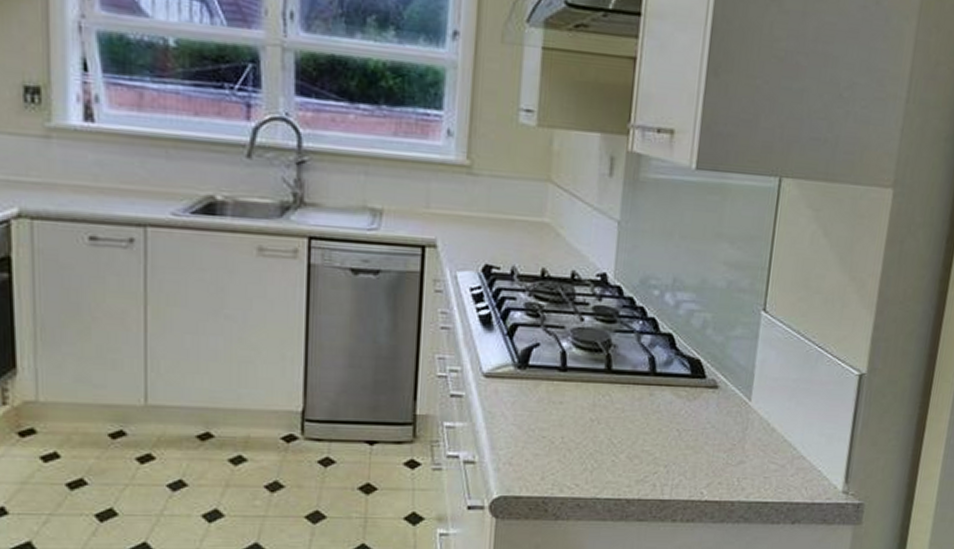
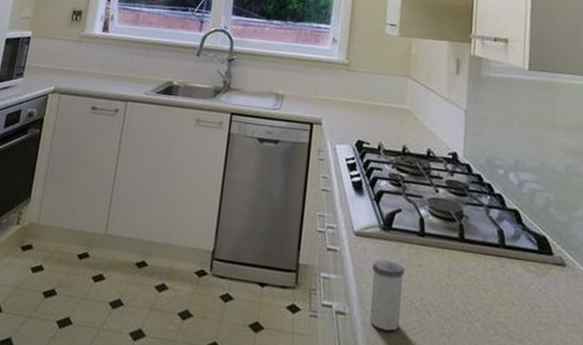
salt shaker: none [503,401,544,474] -> present [369,259,405,331]

